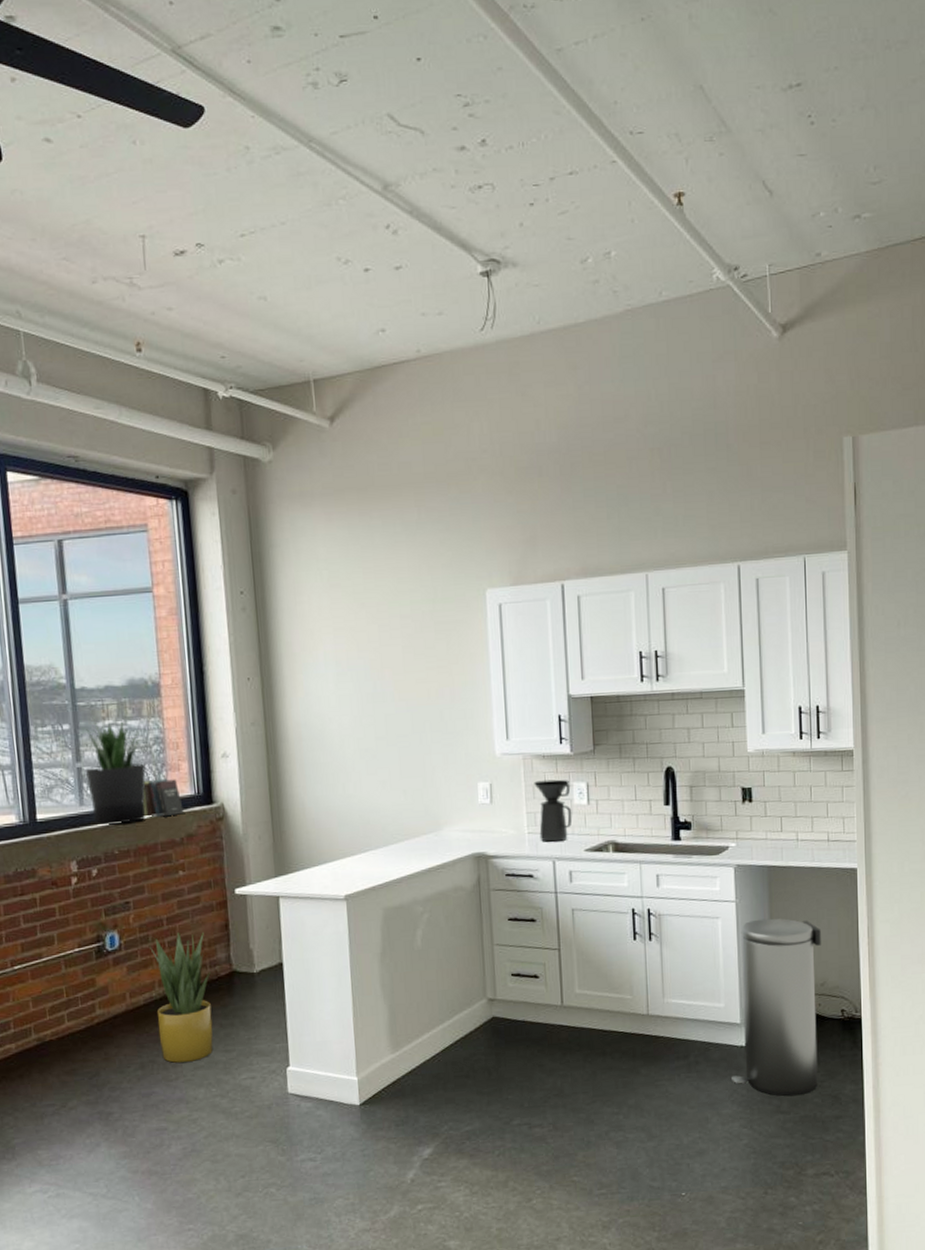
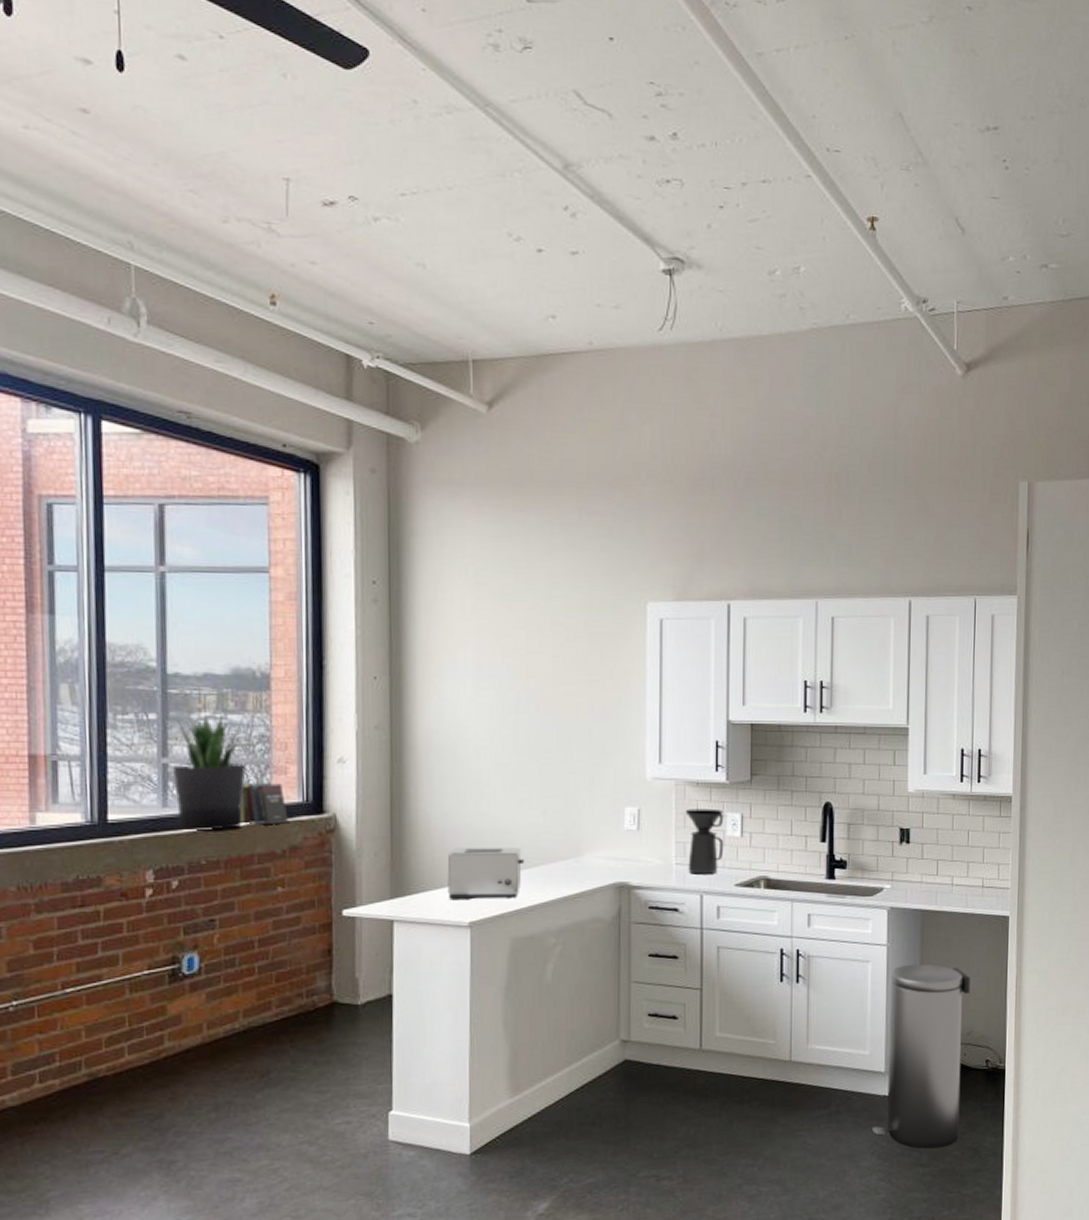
planter: present [150,932,213,1063] -> none [236,957,307,1105]
toaster: none [322,825,391,876] -> present [447,847,525,900]

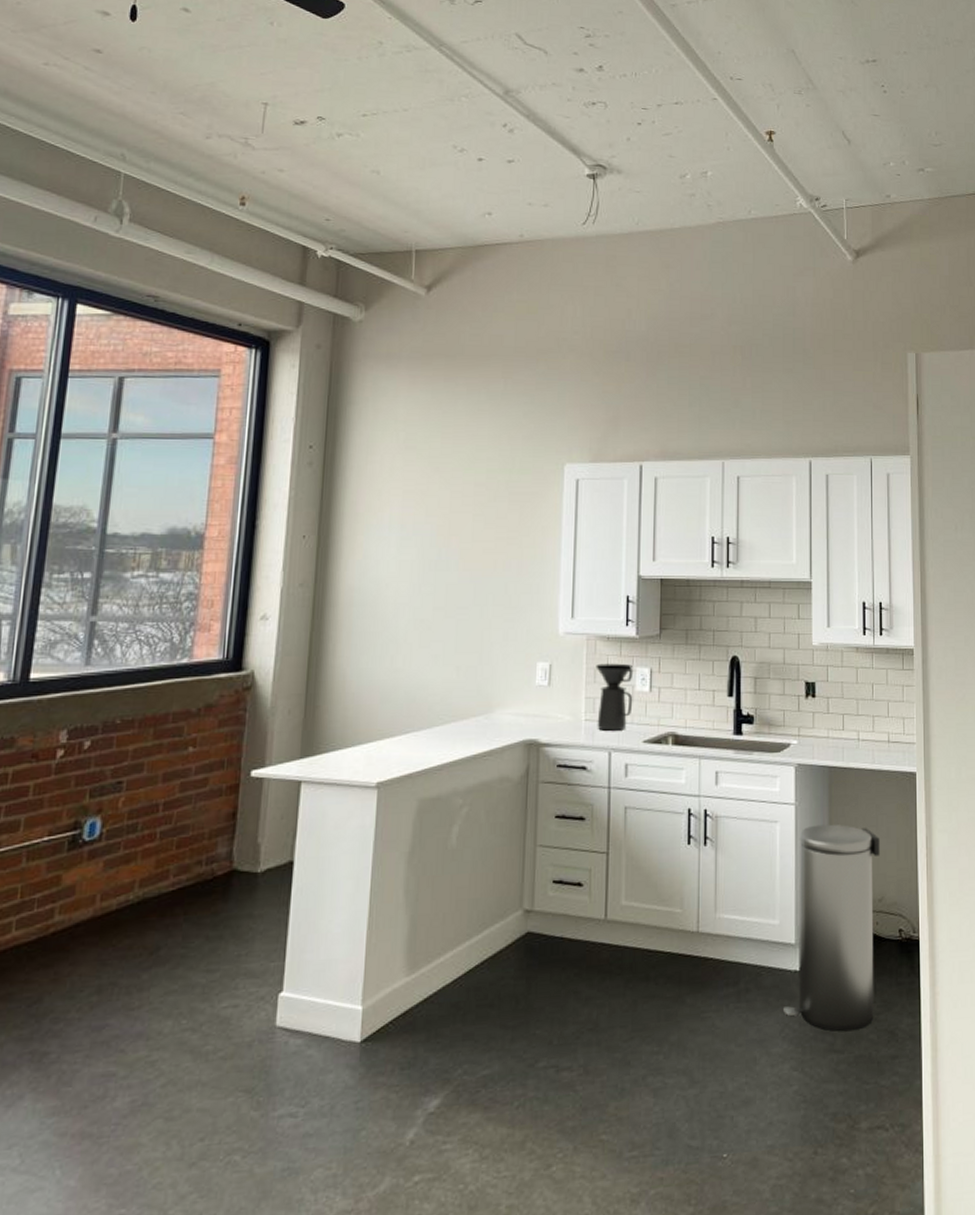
planter: present [172,708,246,831] -> none [99,567,172,690]
books: present [239,782,288,825] -> none [158,639,207,683]
toaster: present [447,847,525,900] -> none [357,704,436,760]

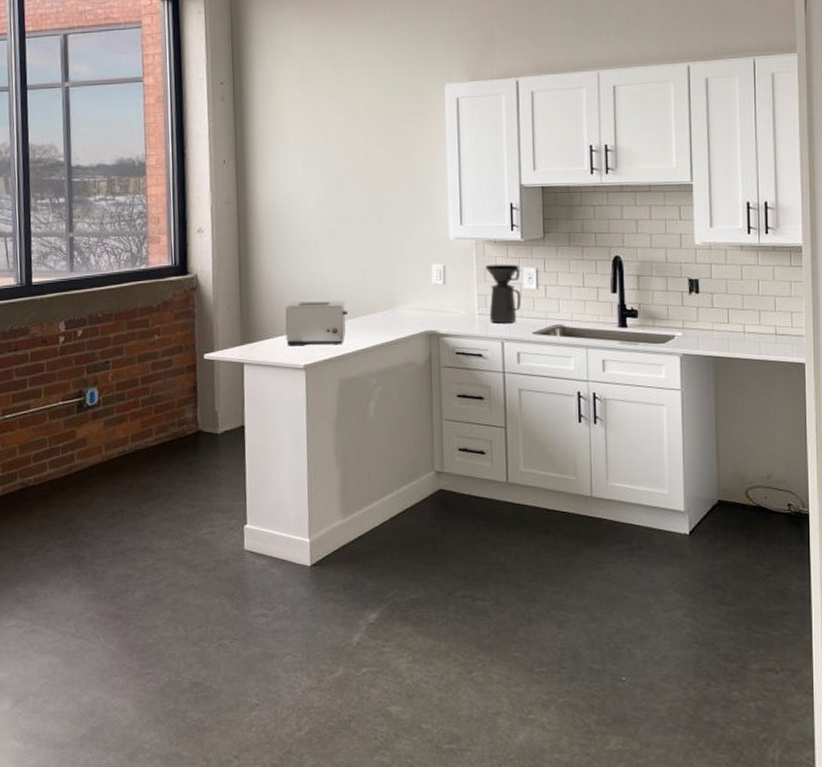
toaster: none [357,704,436,760] -> present [285,301,349,346]
pedal bin: present [782,824,880,1031] -> none [673,408,768,587]

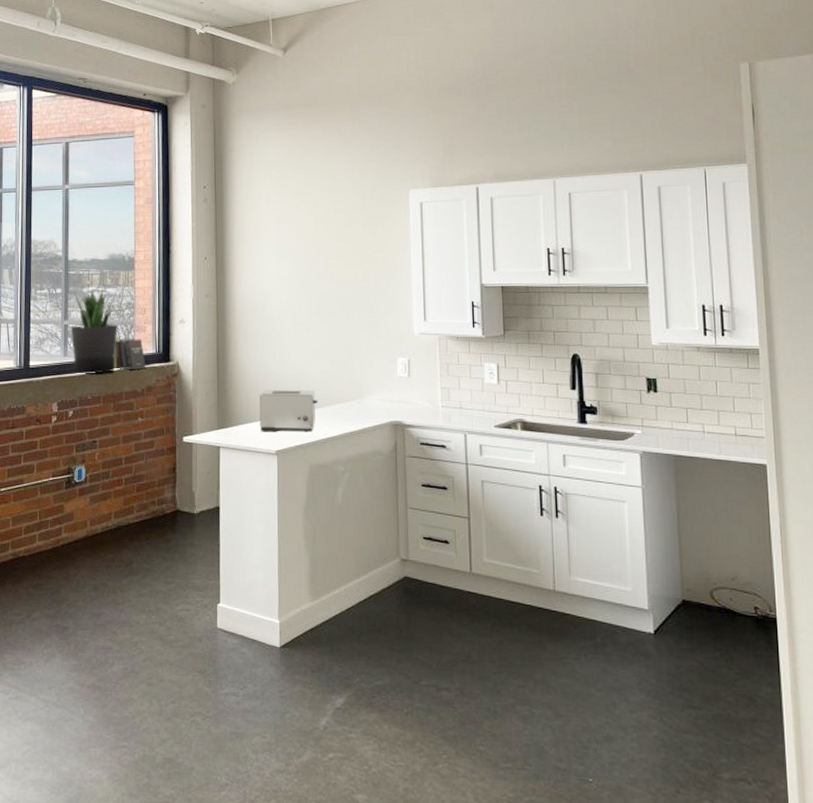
planter: none [76,192,130,290] -> present [70,284,118,374]
books: none [125,250,161,285] -> present [113,338,146,370]
coffee maker: present [485,264,522,323] -> none [448,359,483,416]

